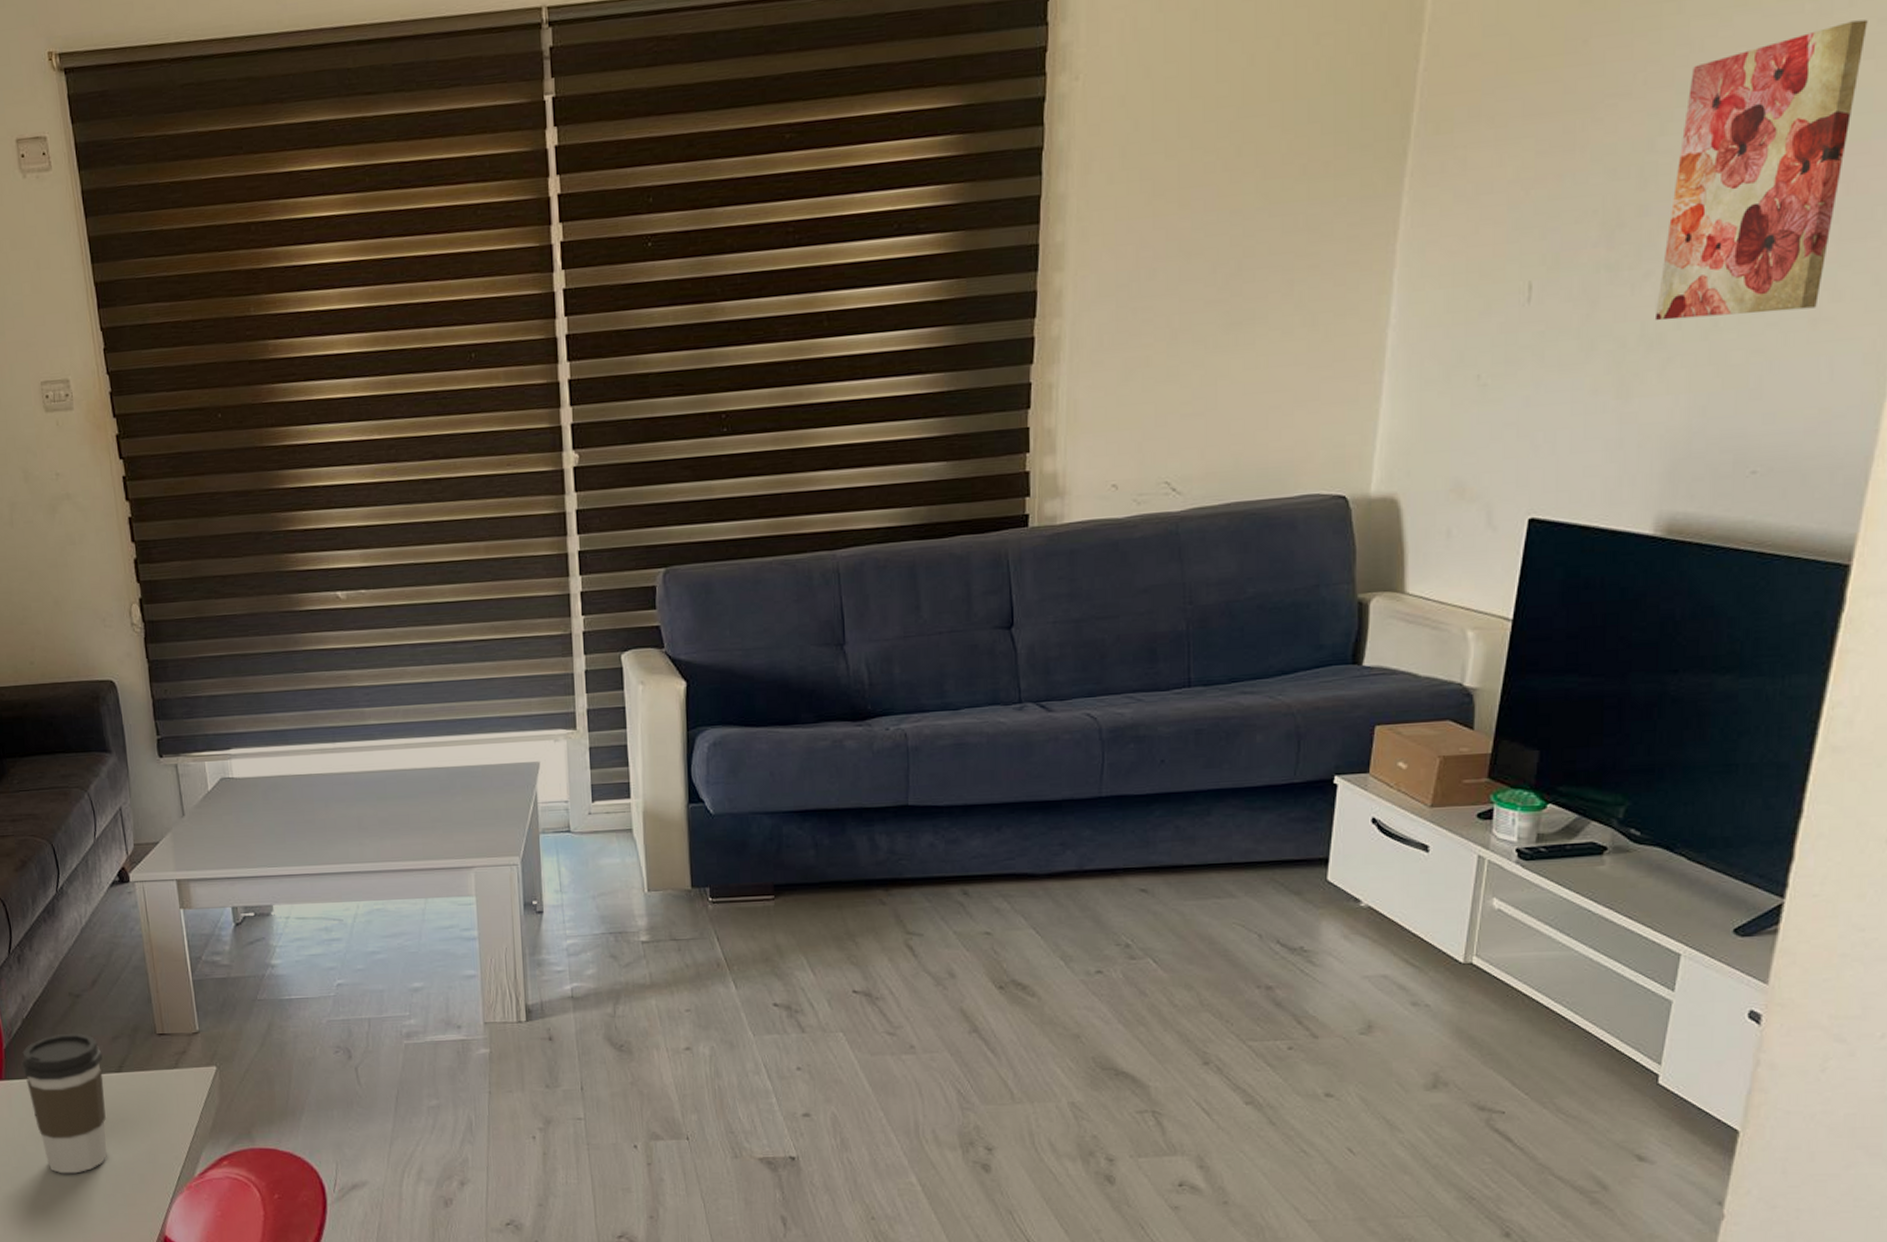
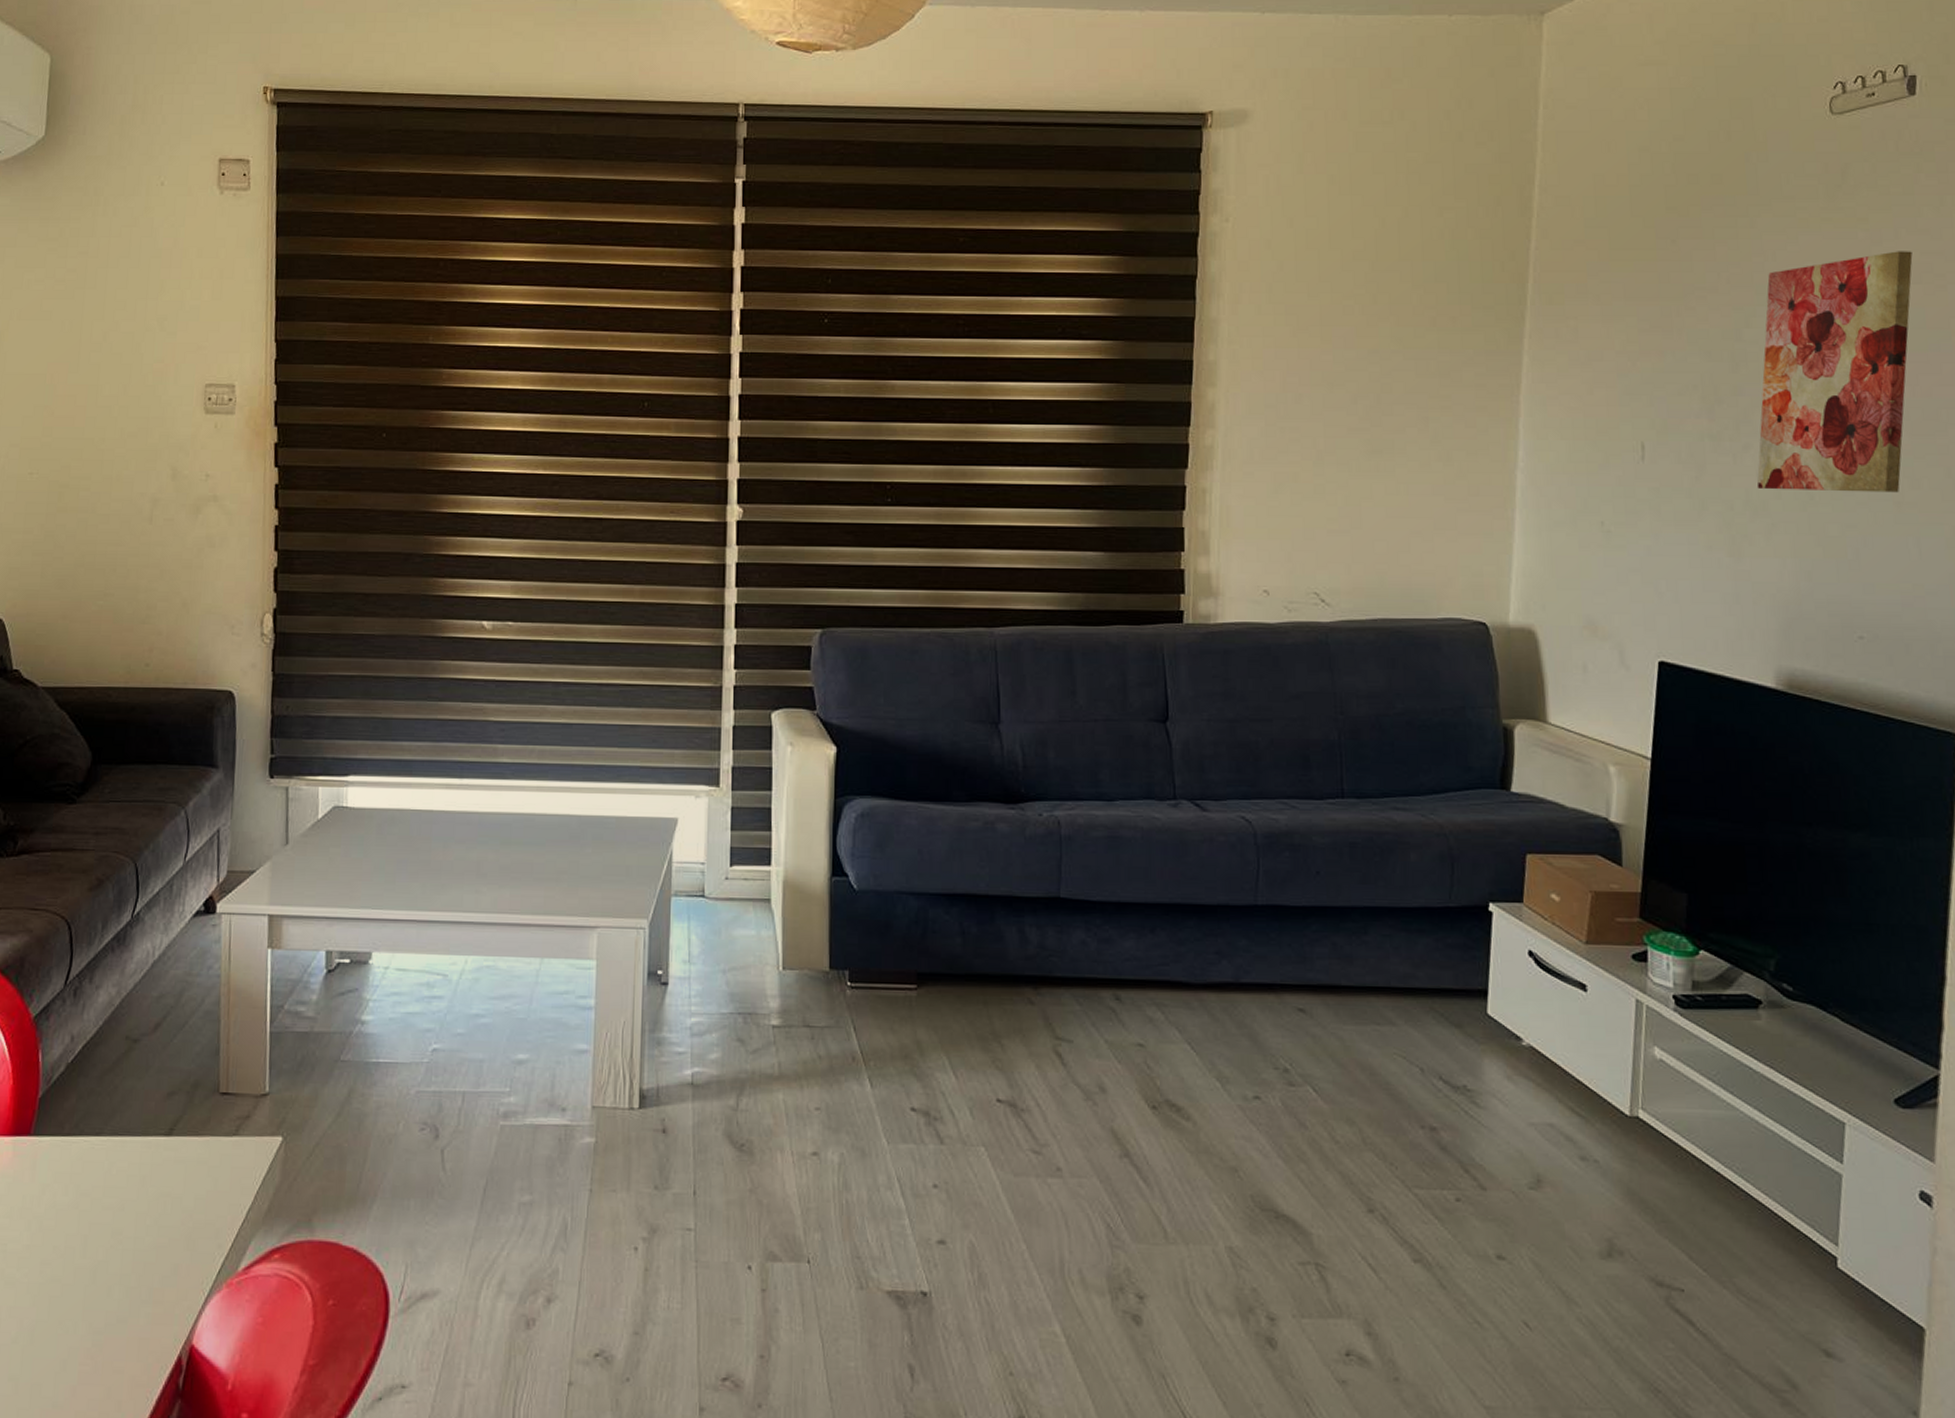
coffee cup: present [21,1032,107,1174] -> none [55,1084,153,1258]

